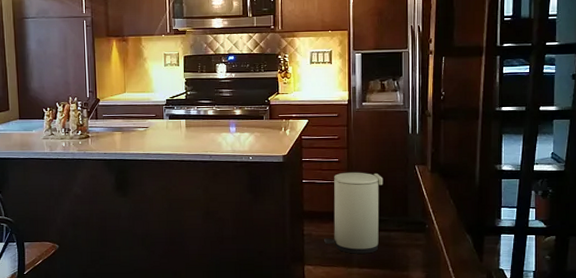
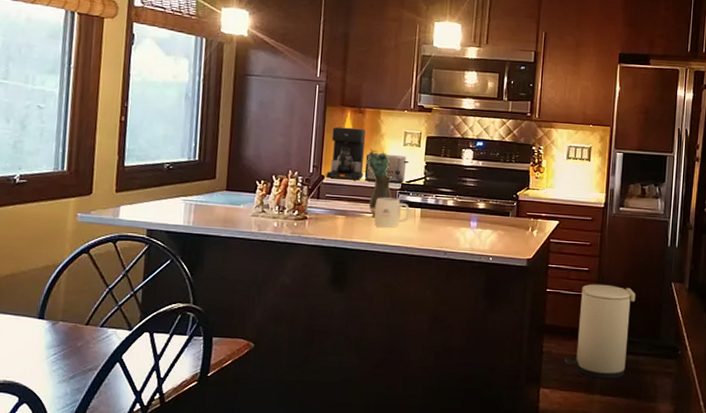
coffee maker: none [101,55,132,101] -> present [326,126,366,181]
toaster: none [133,74,171,101] -> present [364,153,409,184]
vase: none [134,71,159,131] -> present [366,148,392,218]
mug: none [145,112,177,140] -> present [374,197,411,229]

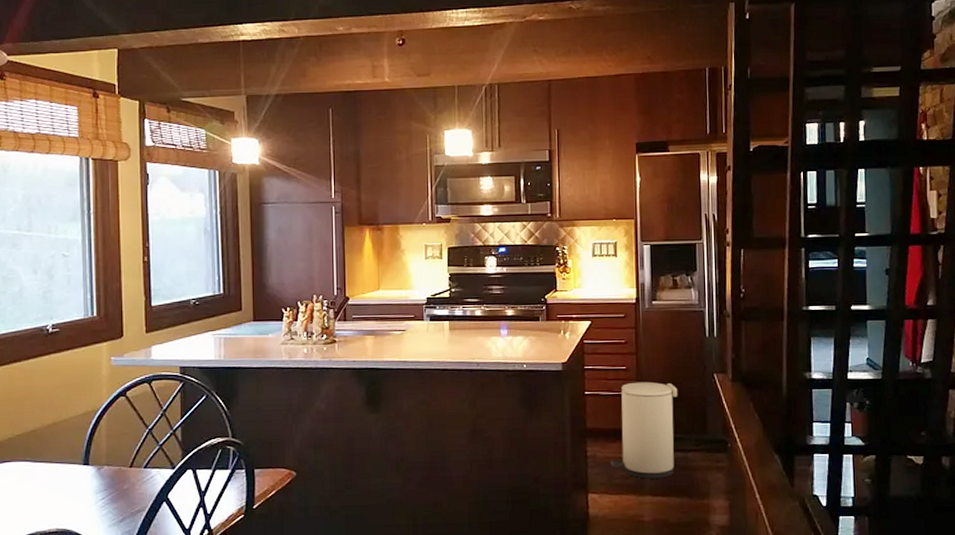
coffee maker: present [326,126,366,181] -> none [351,246,387,300]
toaster: present [364,153,409,184] -> none [388,269,433,299]
vase: present [366,148,392,218] -> none [390,264,418,335]
mug: present [374,197,411,229] -> none [402,313,439,345]

